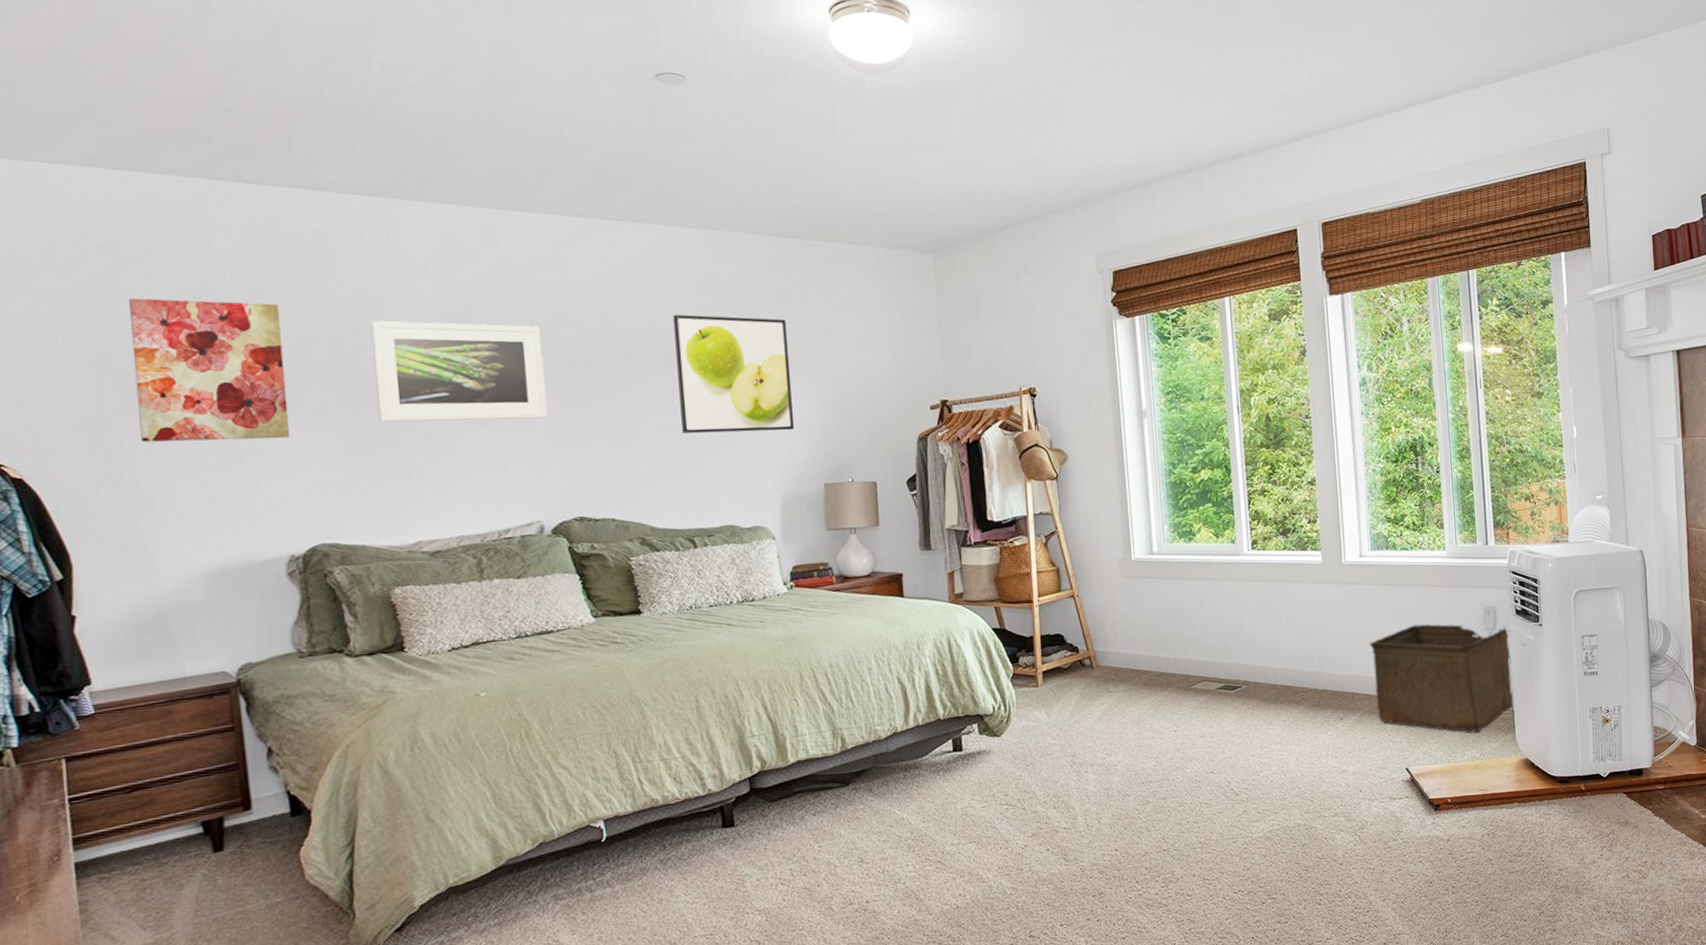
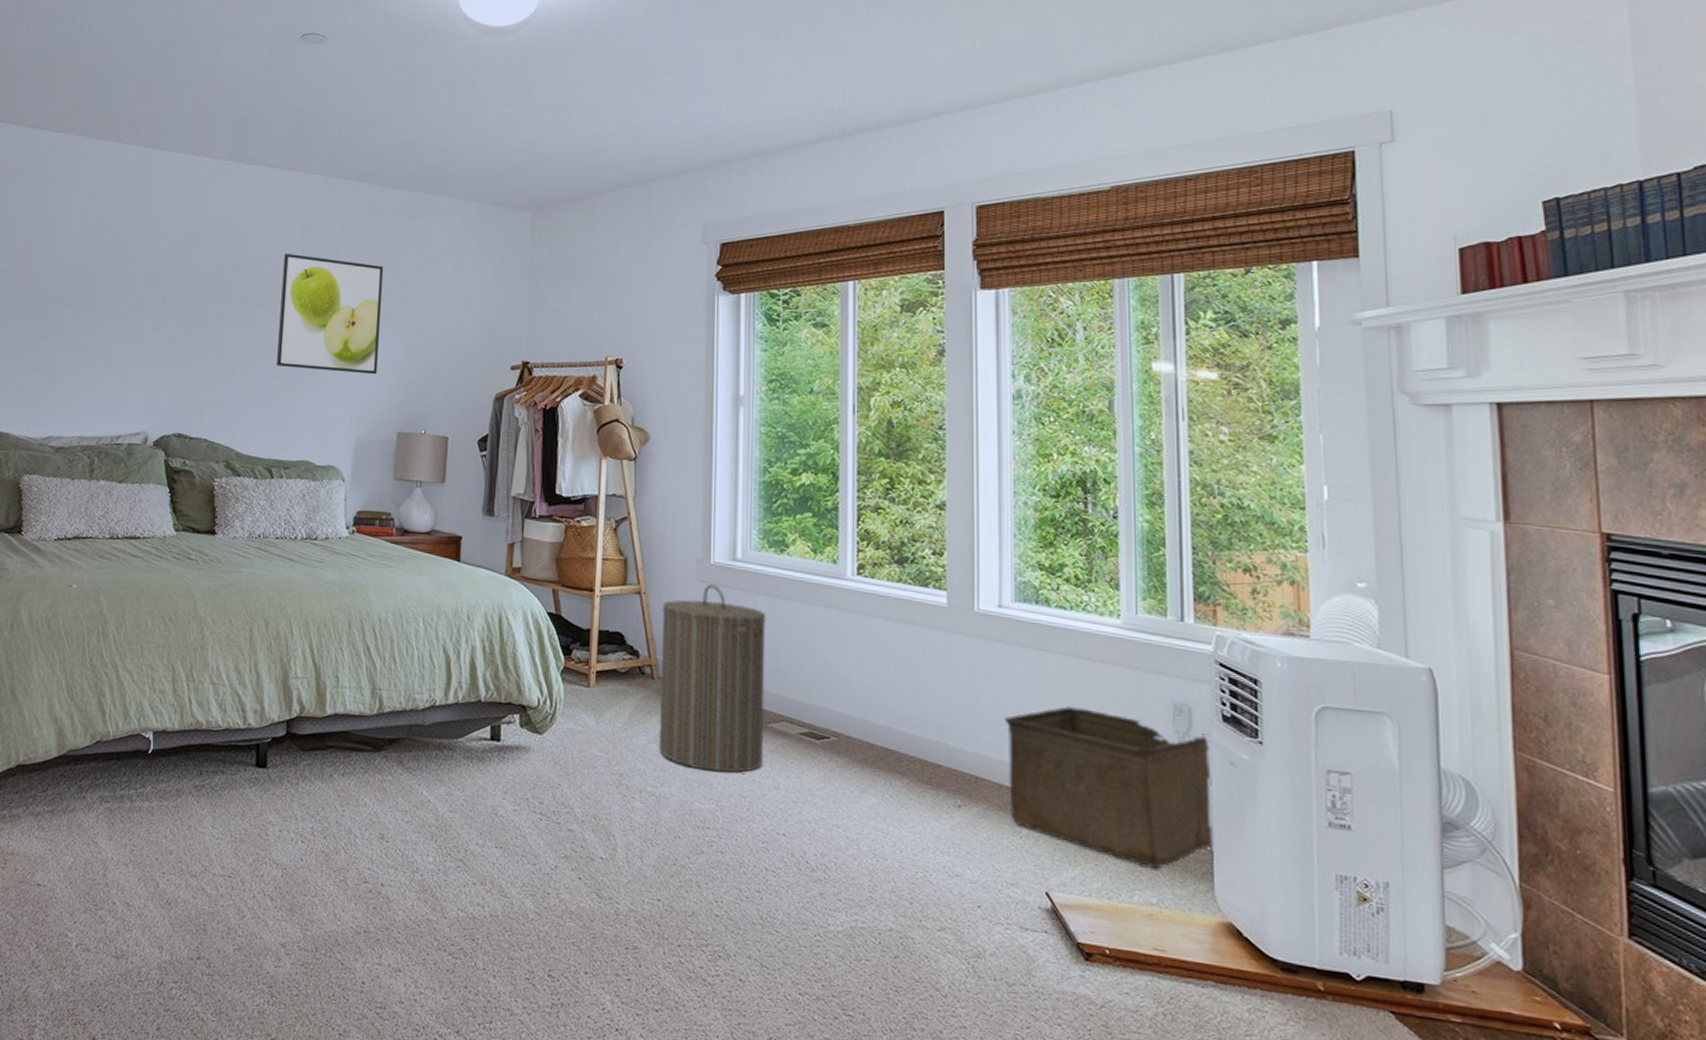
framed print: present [370,320,548,422] -> none [38,239,173,338]
laundry hamper: none [1094,578,1191,736] -> present [660,584,766,773]

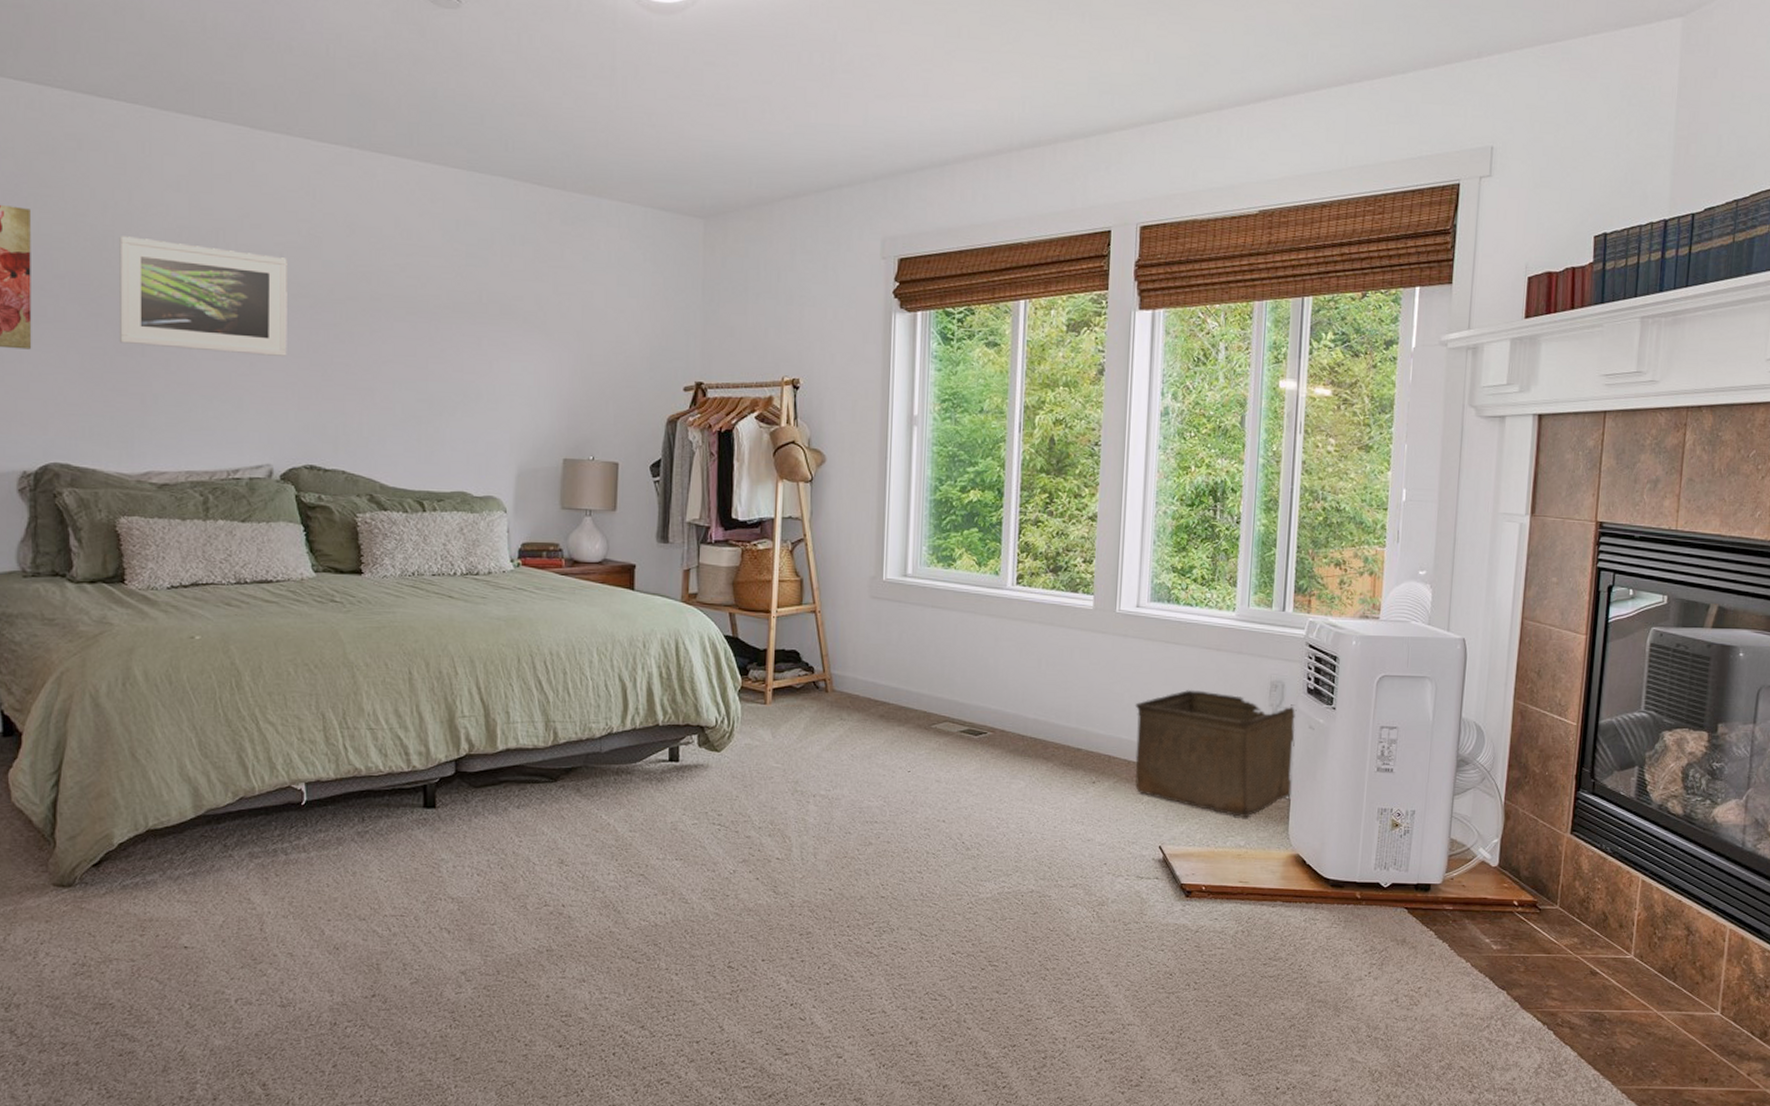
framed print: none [38,239,173,338] -> present [119,236,287,356]
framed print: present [277,254,384,375] -> none [422,260,541,398]
laundry hamper: present [660,584,766,773] -> none [833,600,933,772]

